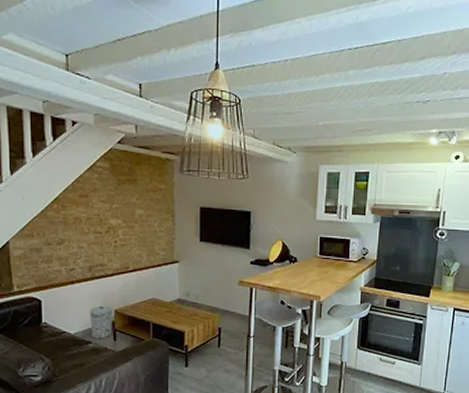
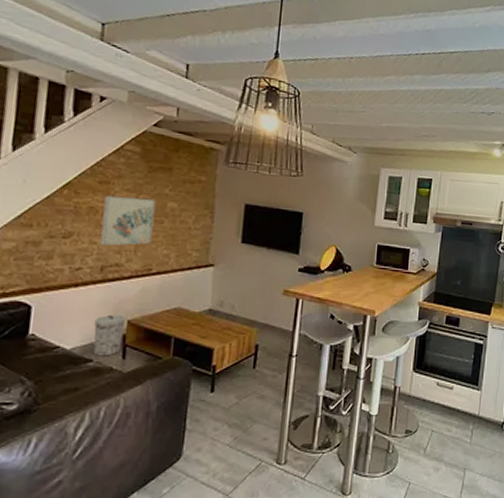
wall art: none [86,206,126,250] -> present [100,195,156,246]

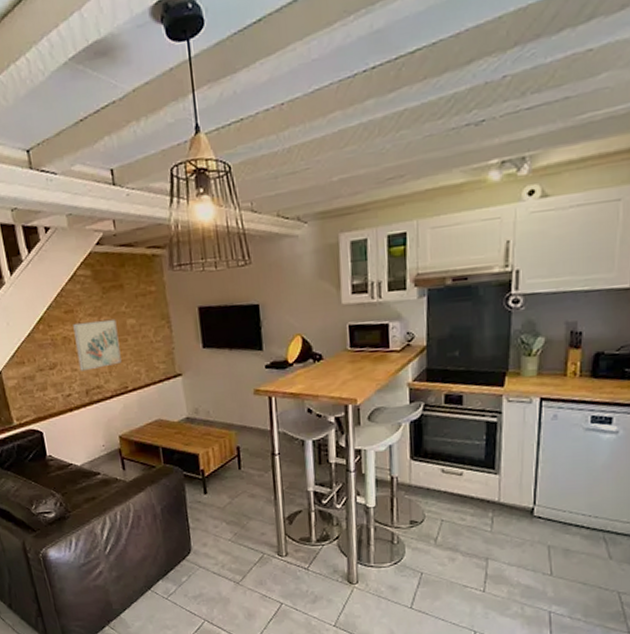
trash can: present [93,314,126,357] -> none [93,431,120,470]

